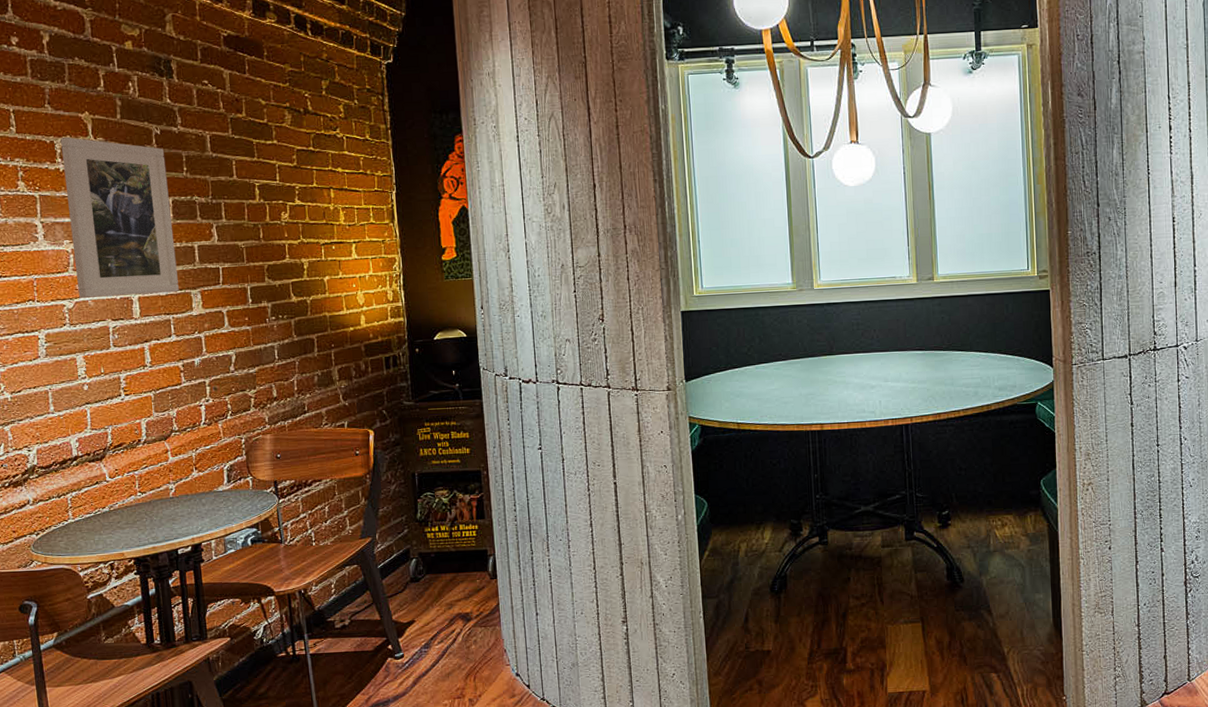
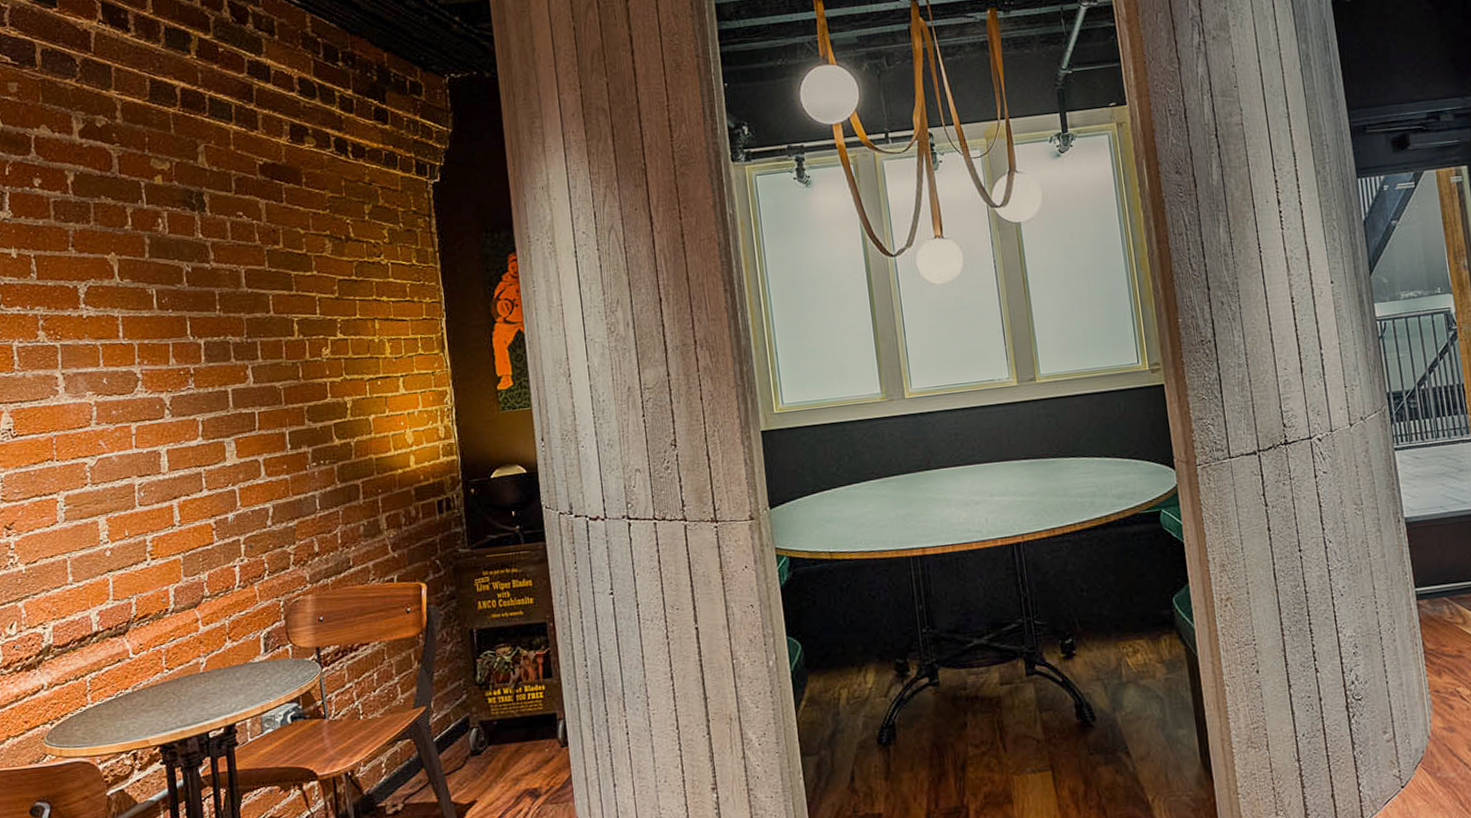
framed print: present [60,137,179,299] -> none [84,280,211,455]

